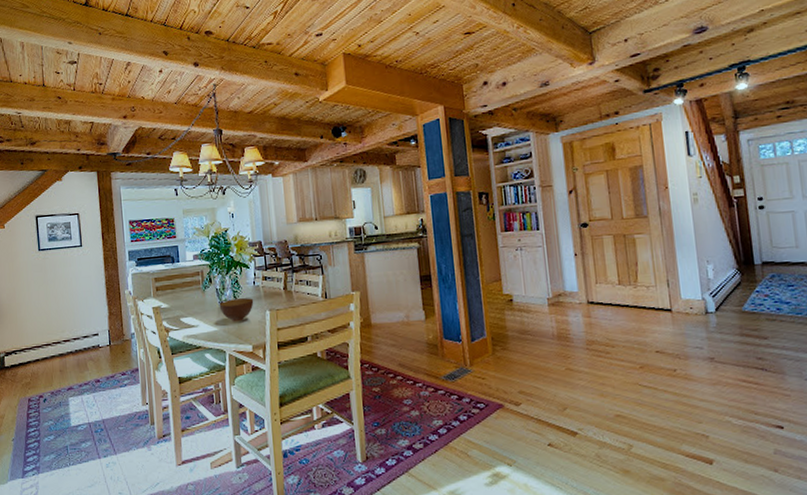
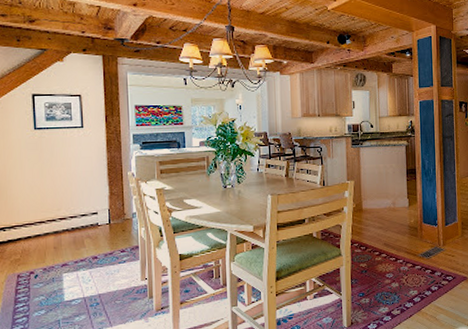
bowl: present [219,298,254,322] -> none [223,183,257,205]

